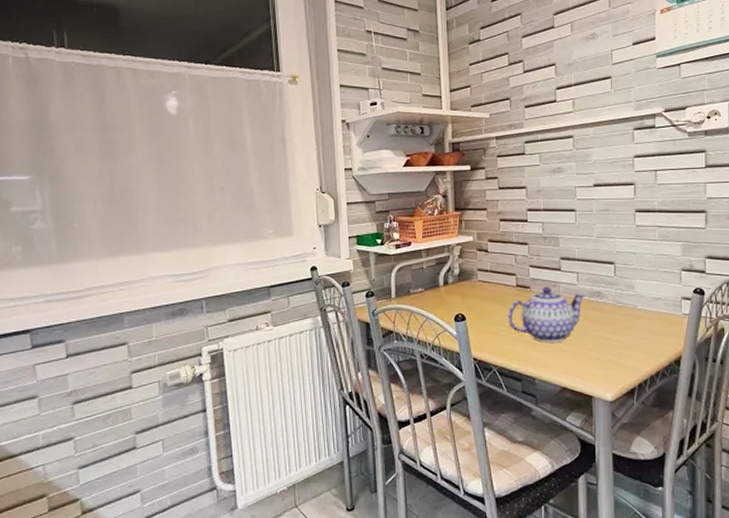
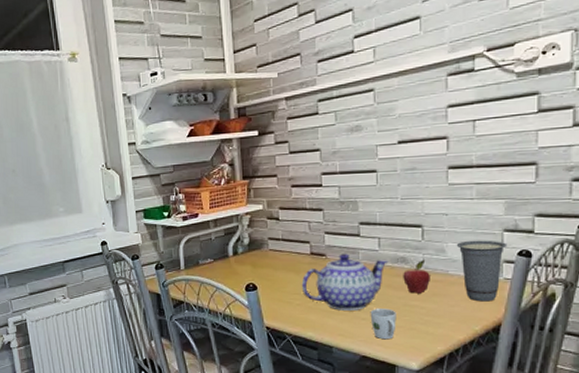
cup: none [569,341,593,371] -> present [370,309,397,340]
fruit: none [598,294,622,327] -> present [403,259,430,294]
cup: none [643,278,685,335] -> present [456,240,508,302]

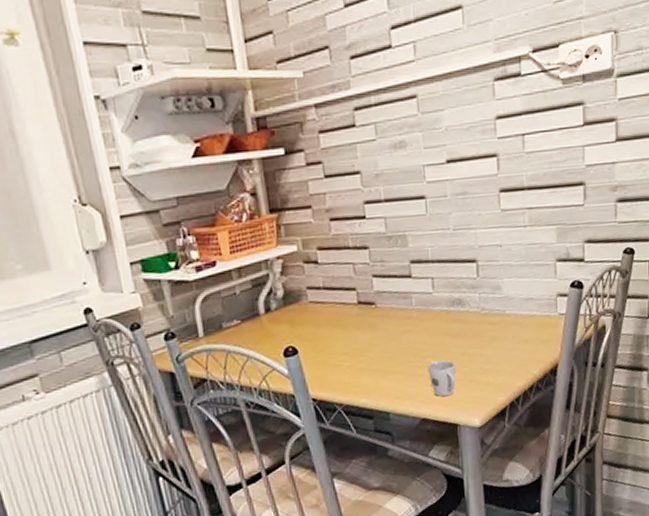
teapot: present [301,253,389,311] -> none [349,299,444,369]
fruit: present [403,259,430,294] -> none [460,299,488,341]
cup: present [456,240,508,302] -> none [511,272,561,342]

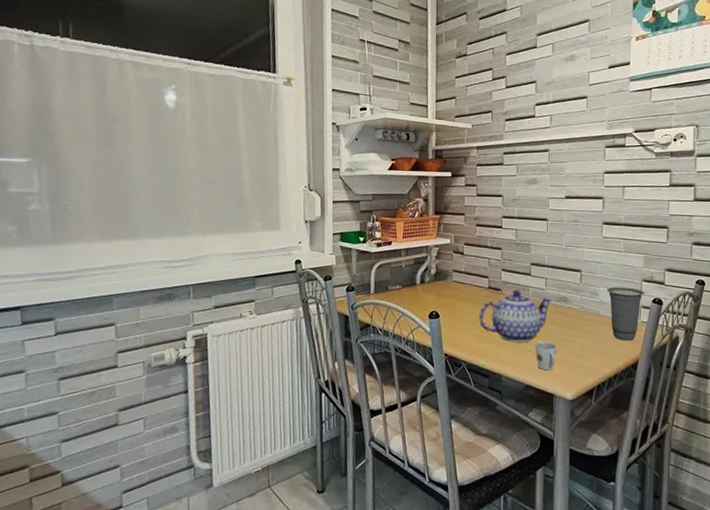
teapot: none [349,299,444,369] -> present [478,290,553,342]
cup: none [511,272,561,342] -> present [606,286,645,341]

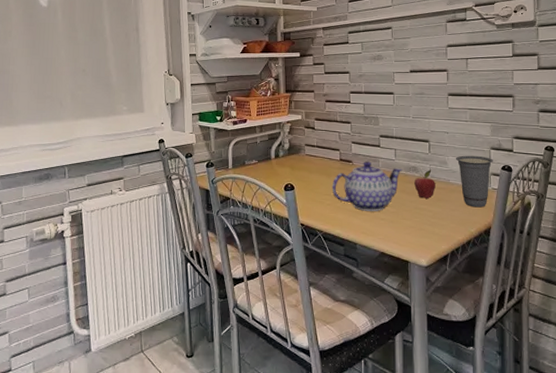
cup: present [535,342,557,371] -> none [388,210,409,238]
fruit: none [564,300,585,330] -> present [414,169,436,199]

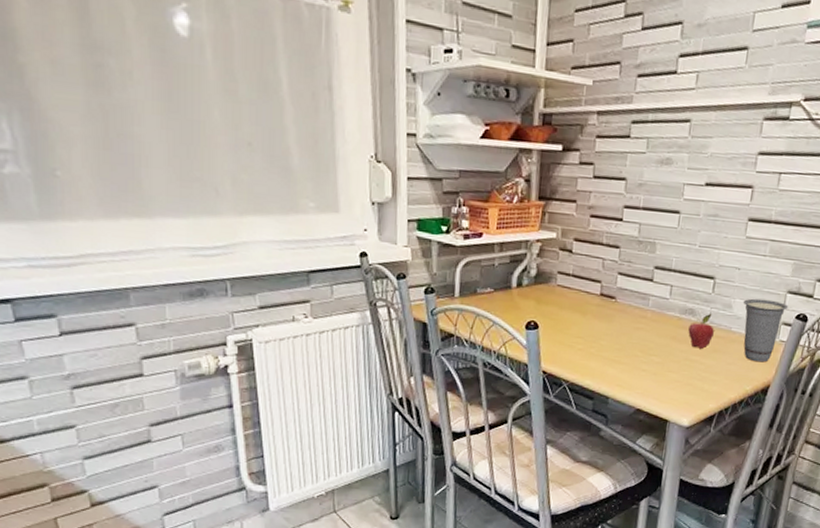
teapot: present [332,161,403,211] -> none [585,298,677,361]

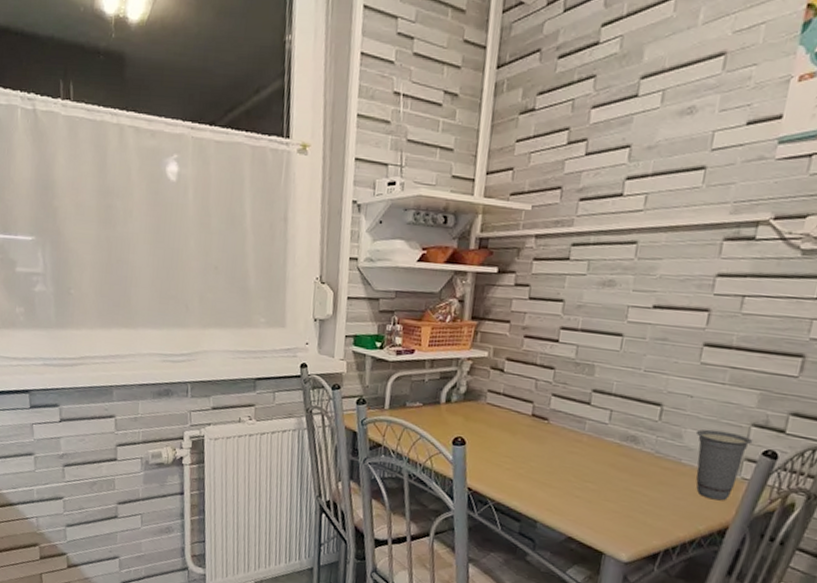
fruit: present [688,313,714,349] -> none [629,442,661,480]

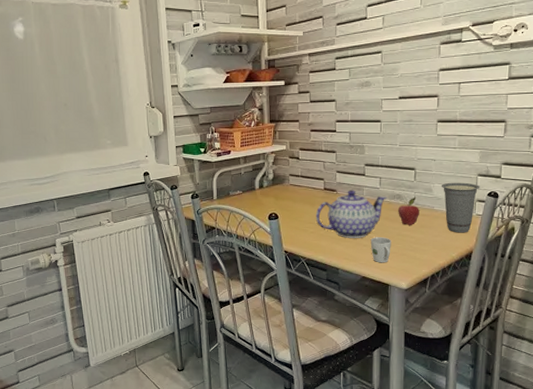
teapot: none [514,421,617,487] -> present [315,190,387,238]
cup: none [584,487,615,524] -> present [370,237,391,263]
fruit: none [629,442,661,480] -> present [398,197,419,225]

